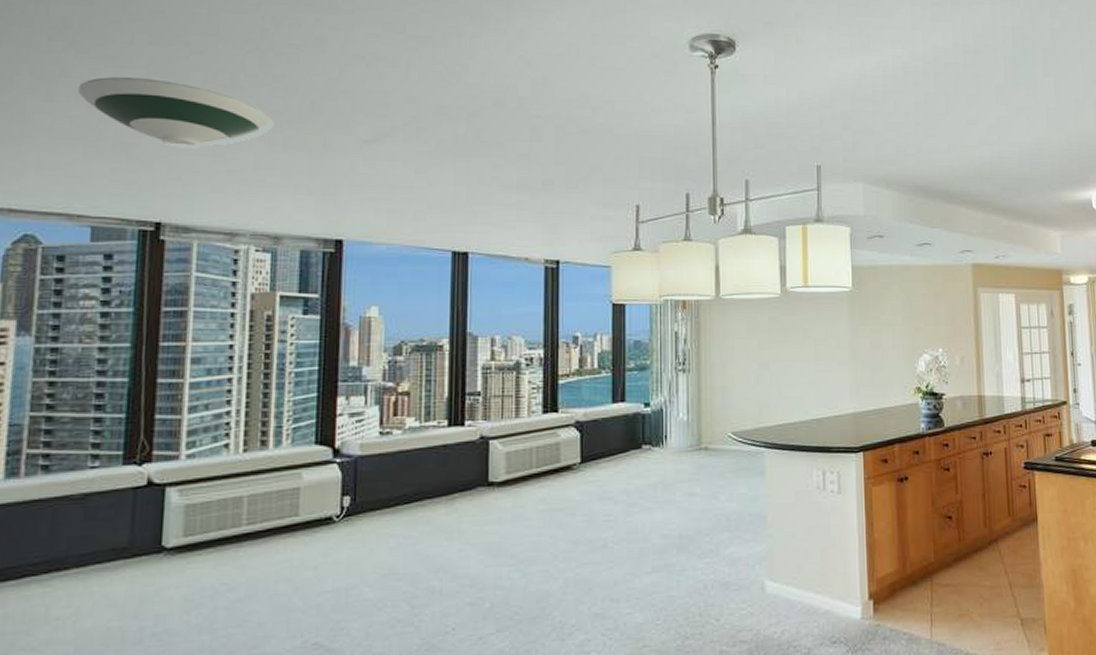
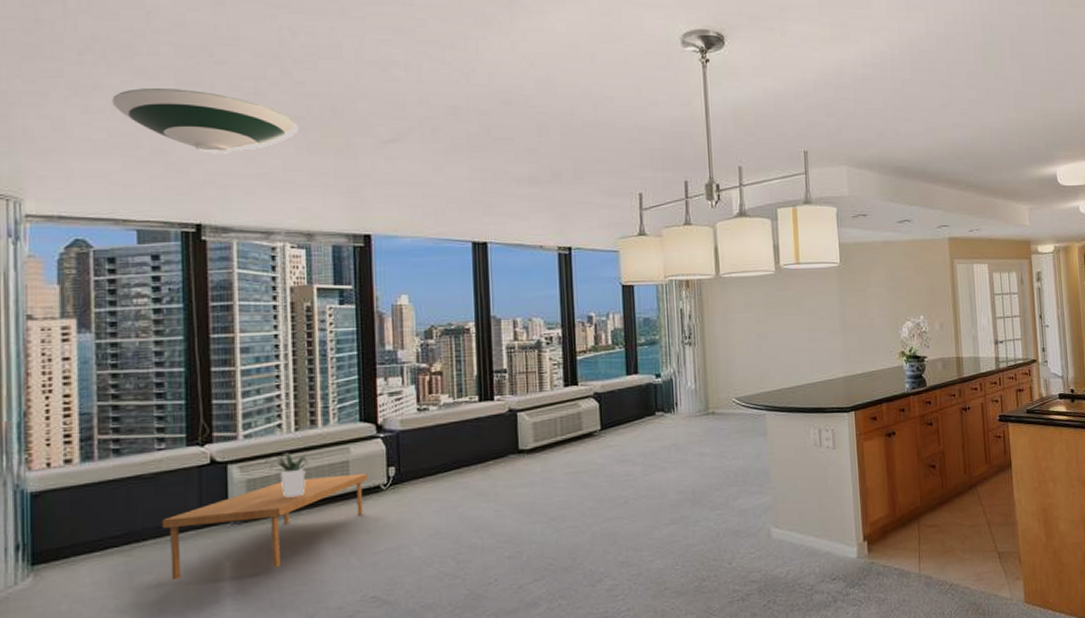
coffee table: none [86,503,319,615] -> present [161,474,367,580]
potted plant: none [206,476,270,527] -> present [264,452,322,498]

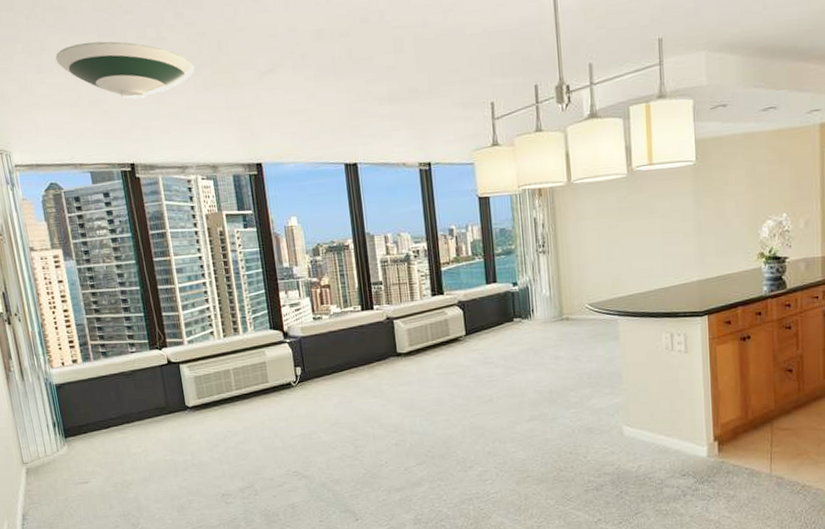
coffee table: present [161,474,367,580] -> none [141,373,281,452]
potted plant: present [264,452,322,498] -> none [205,354,245,392]

